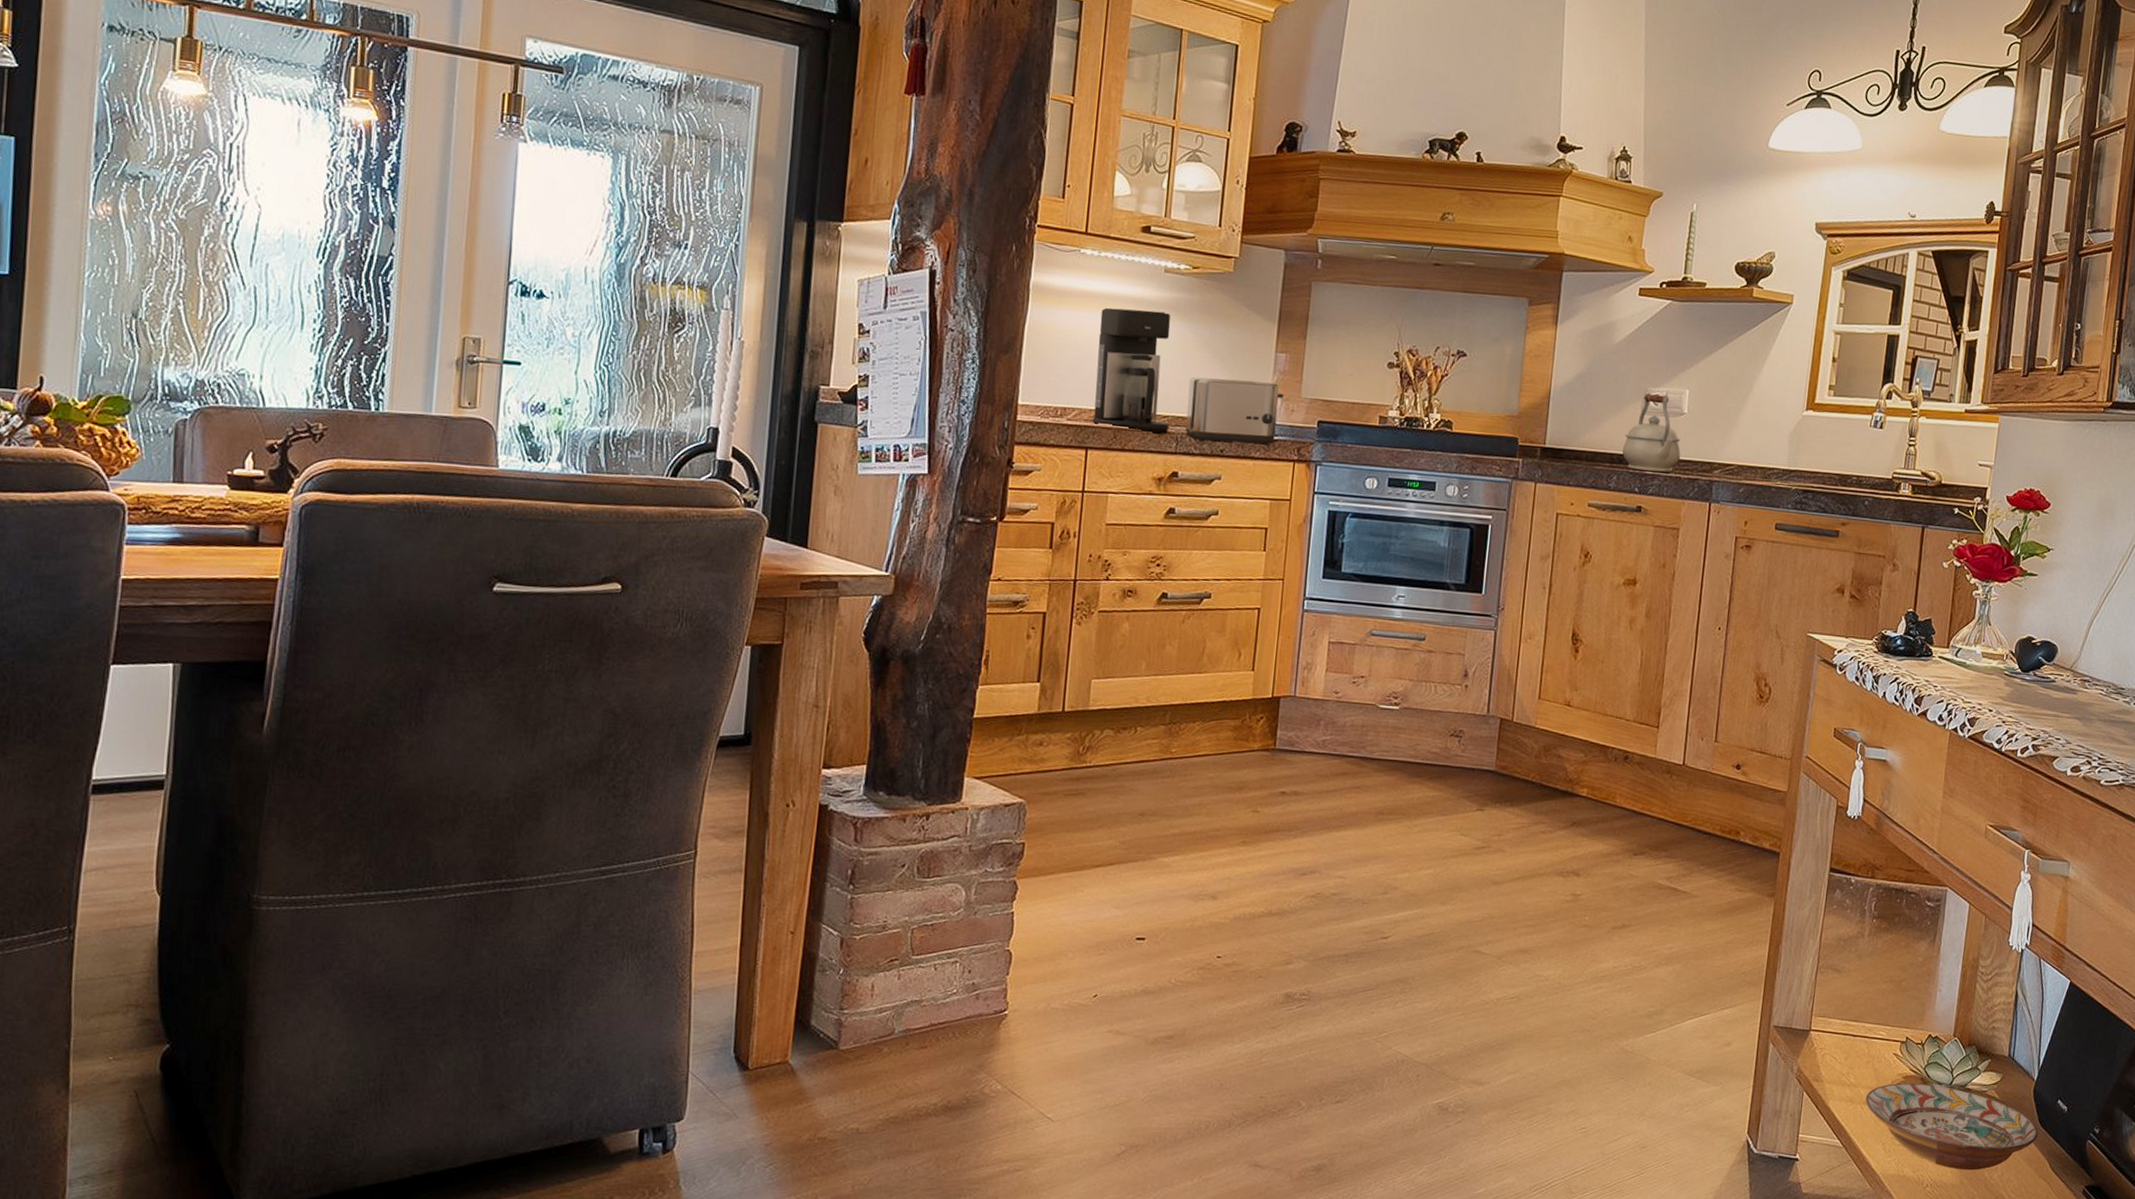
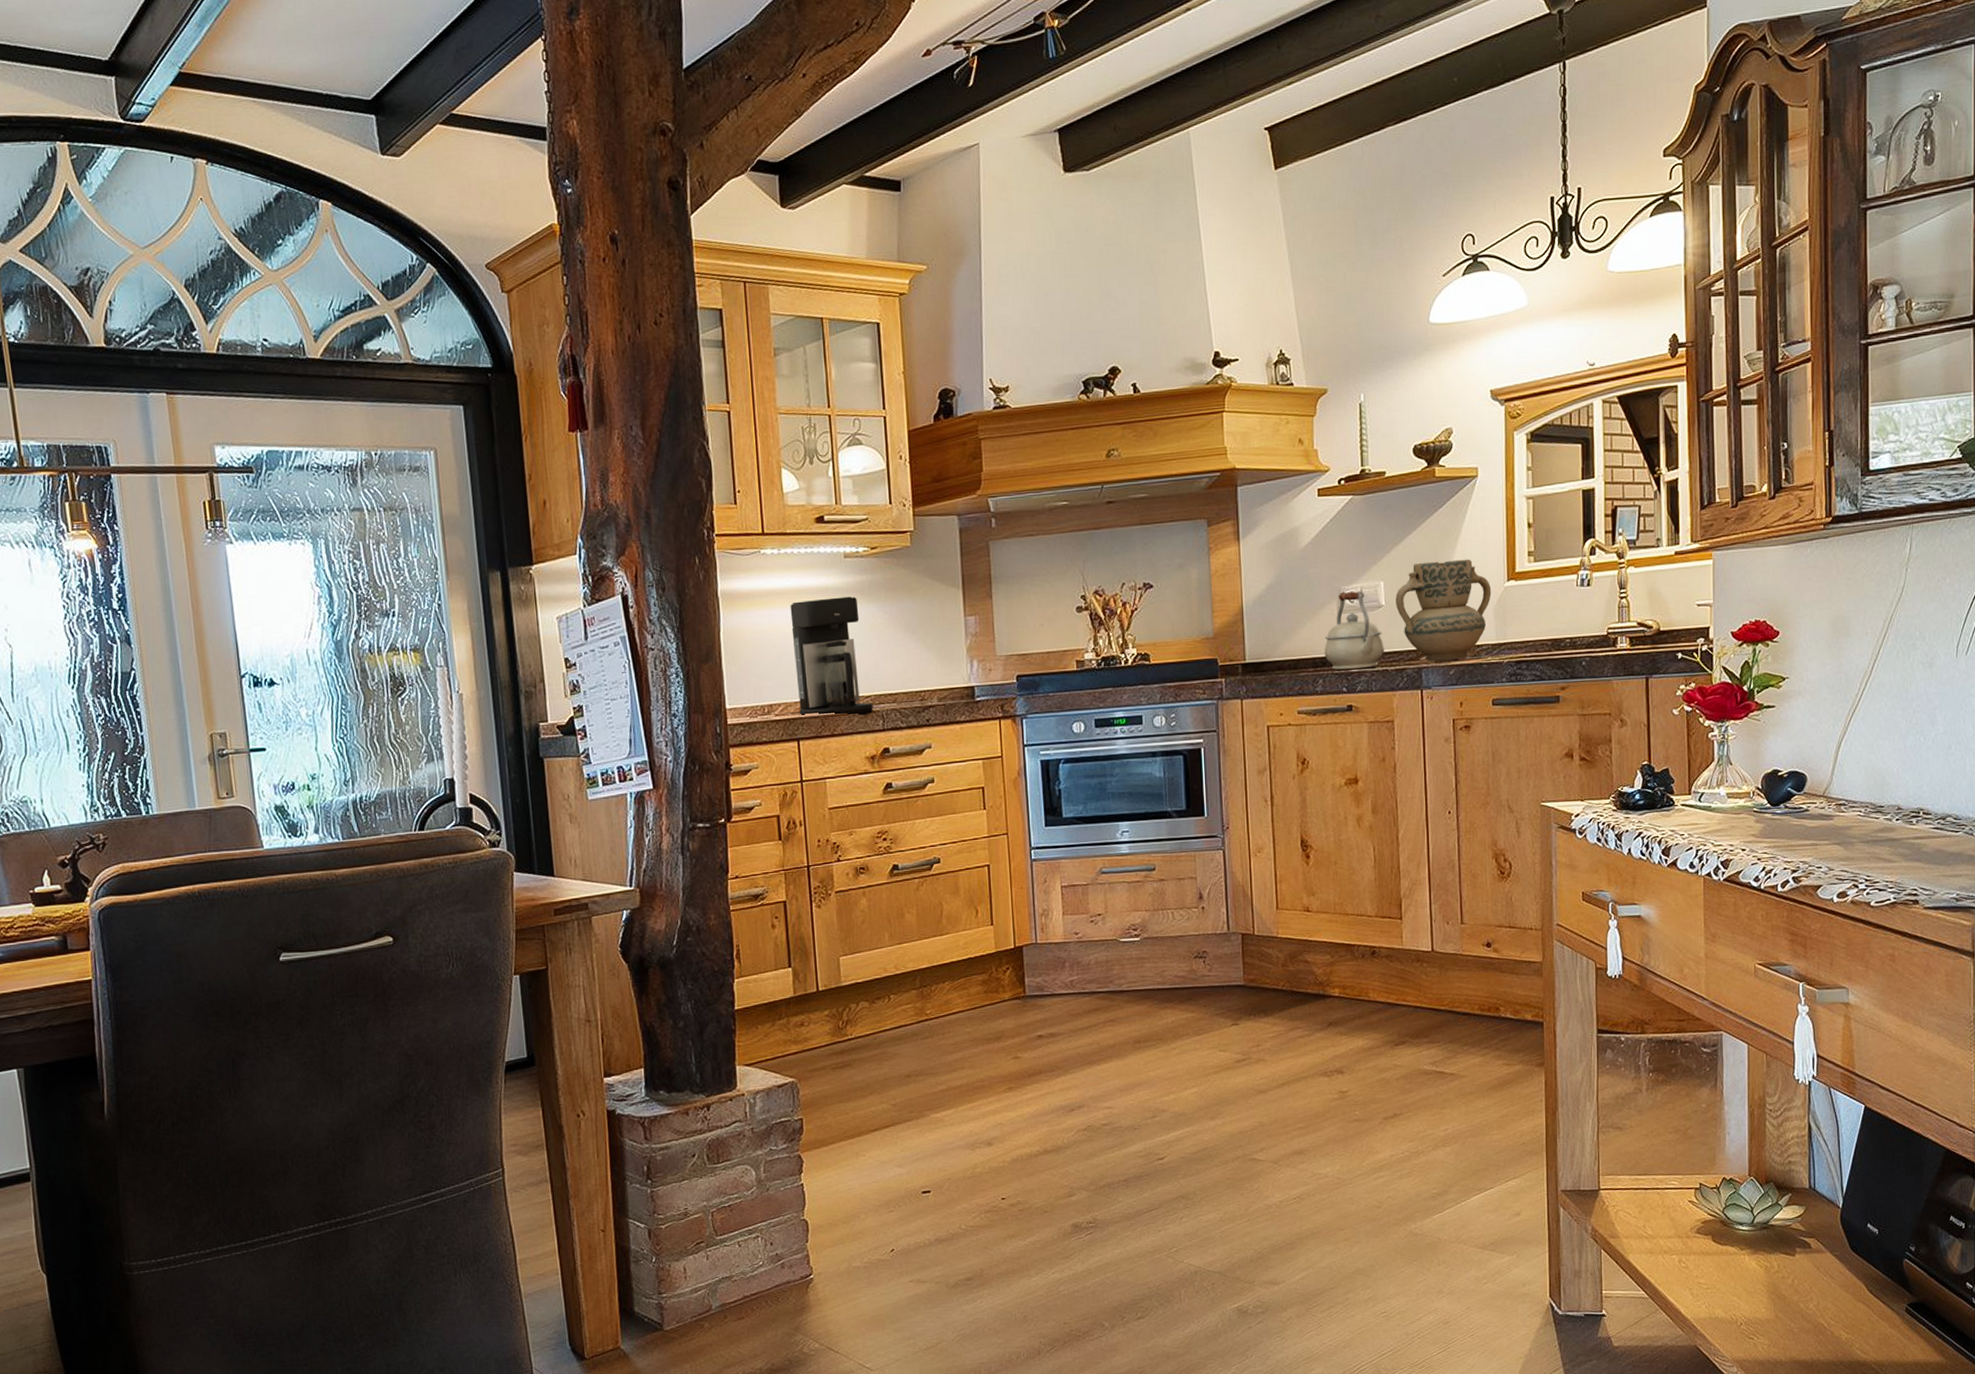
toaster: present [1185,377,1284,445] -> none [885,646,980,715]
ceramic jug: none [1697,377,1790,479] -> present [1395,559,1492,662]
decorative bowl: present [1865,1083,2038,1171] -> none [1665,1225,1851,1305]

